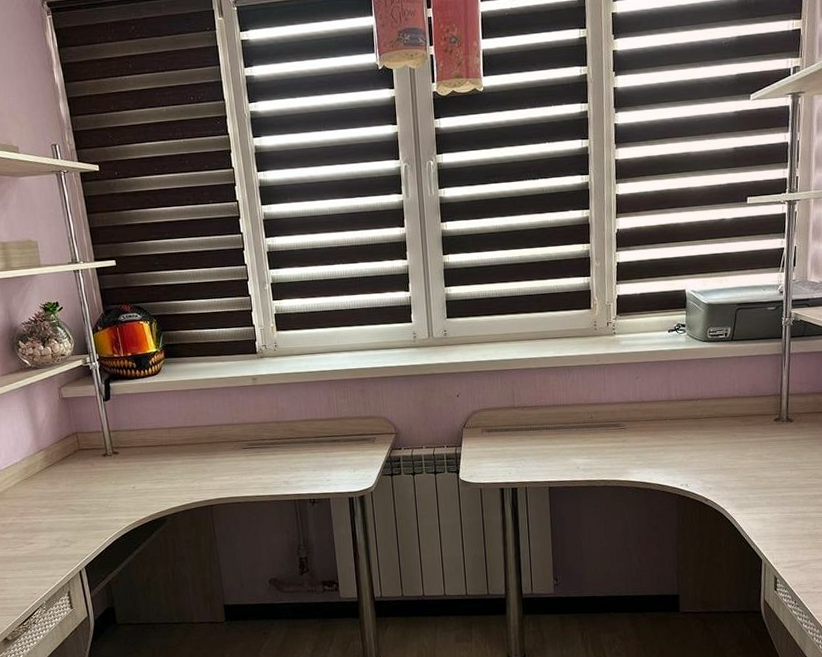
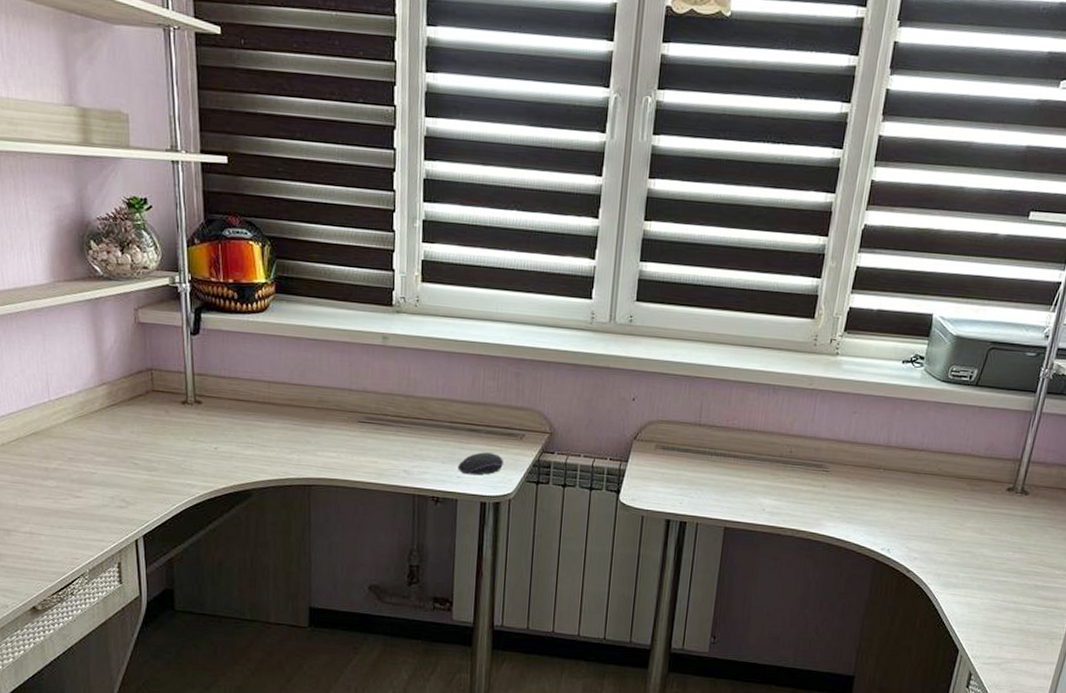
computer mouse: none [326,456,362,477] -> present [458,452,503,475]

